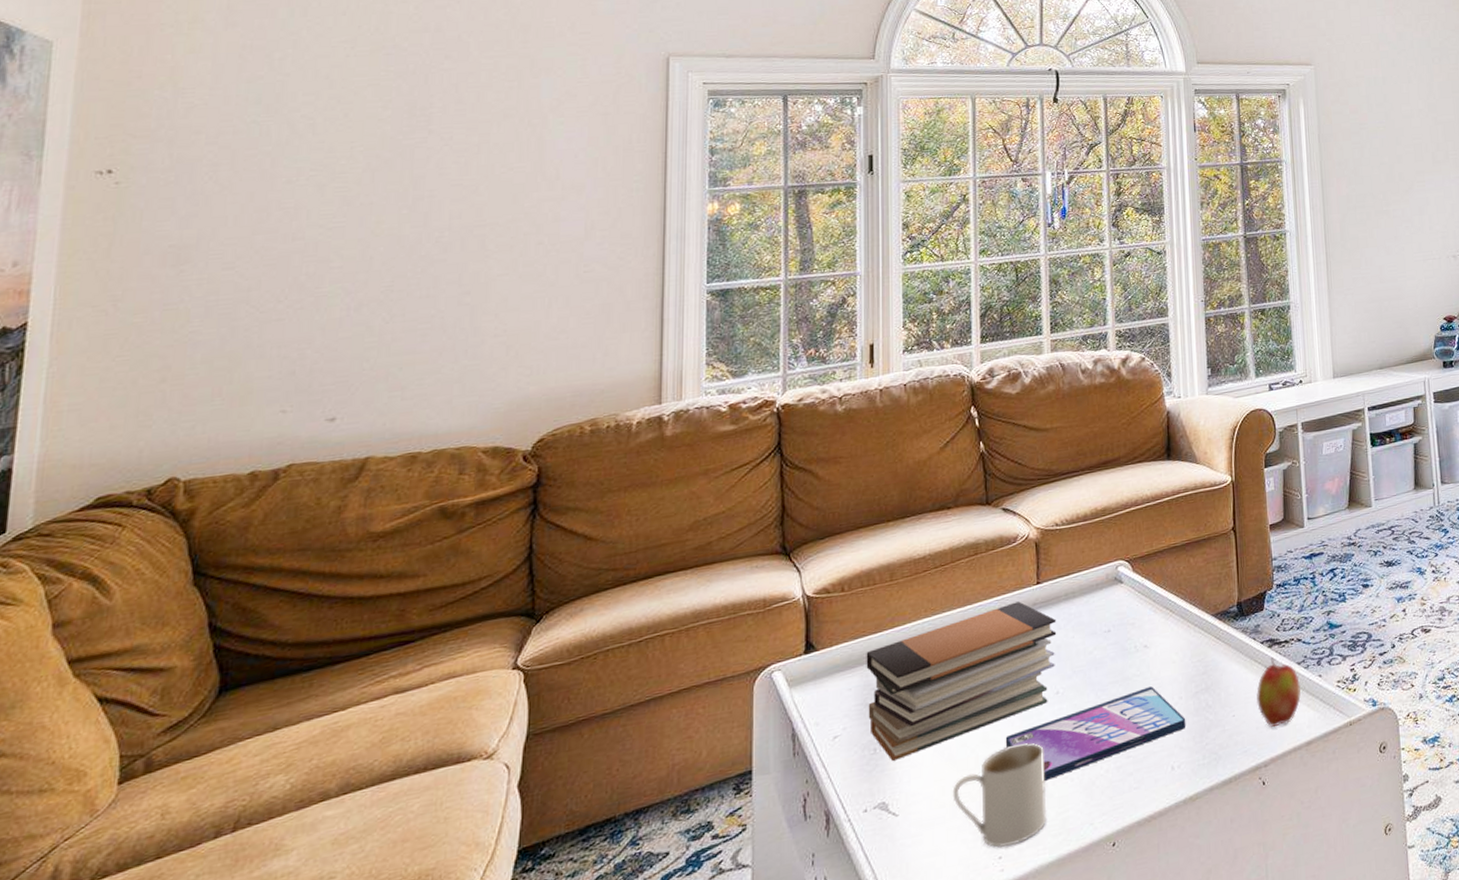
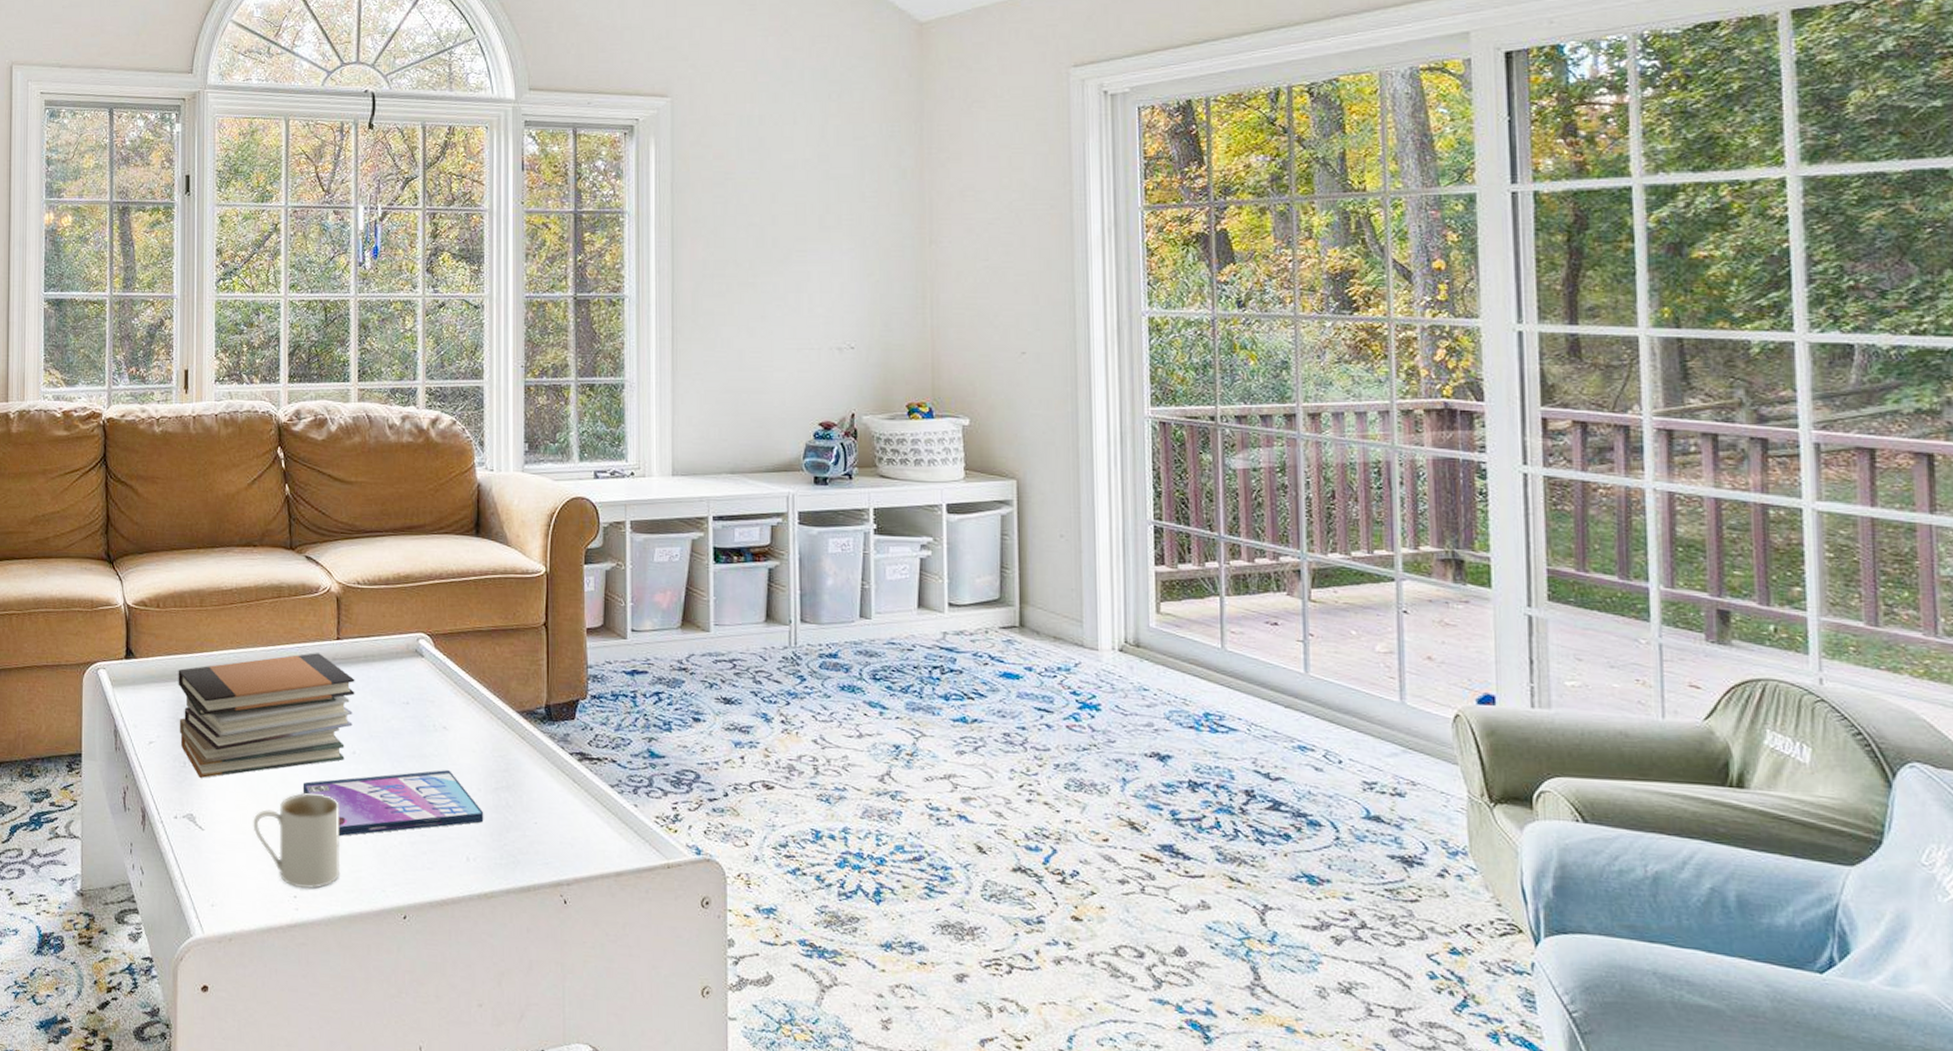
apple: present [1257,657,1301,728] -> none [562,772,613,847]

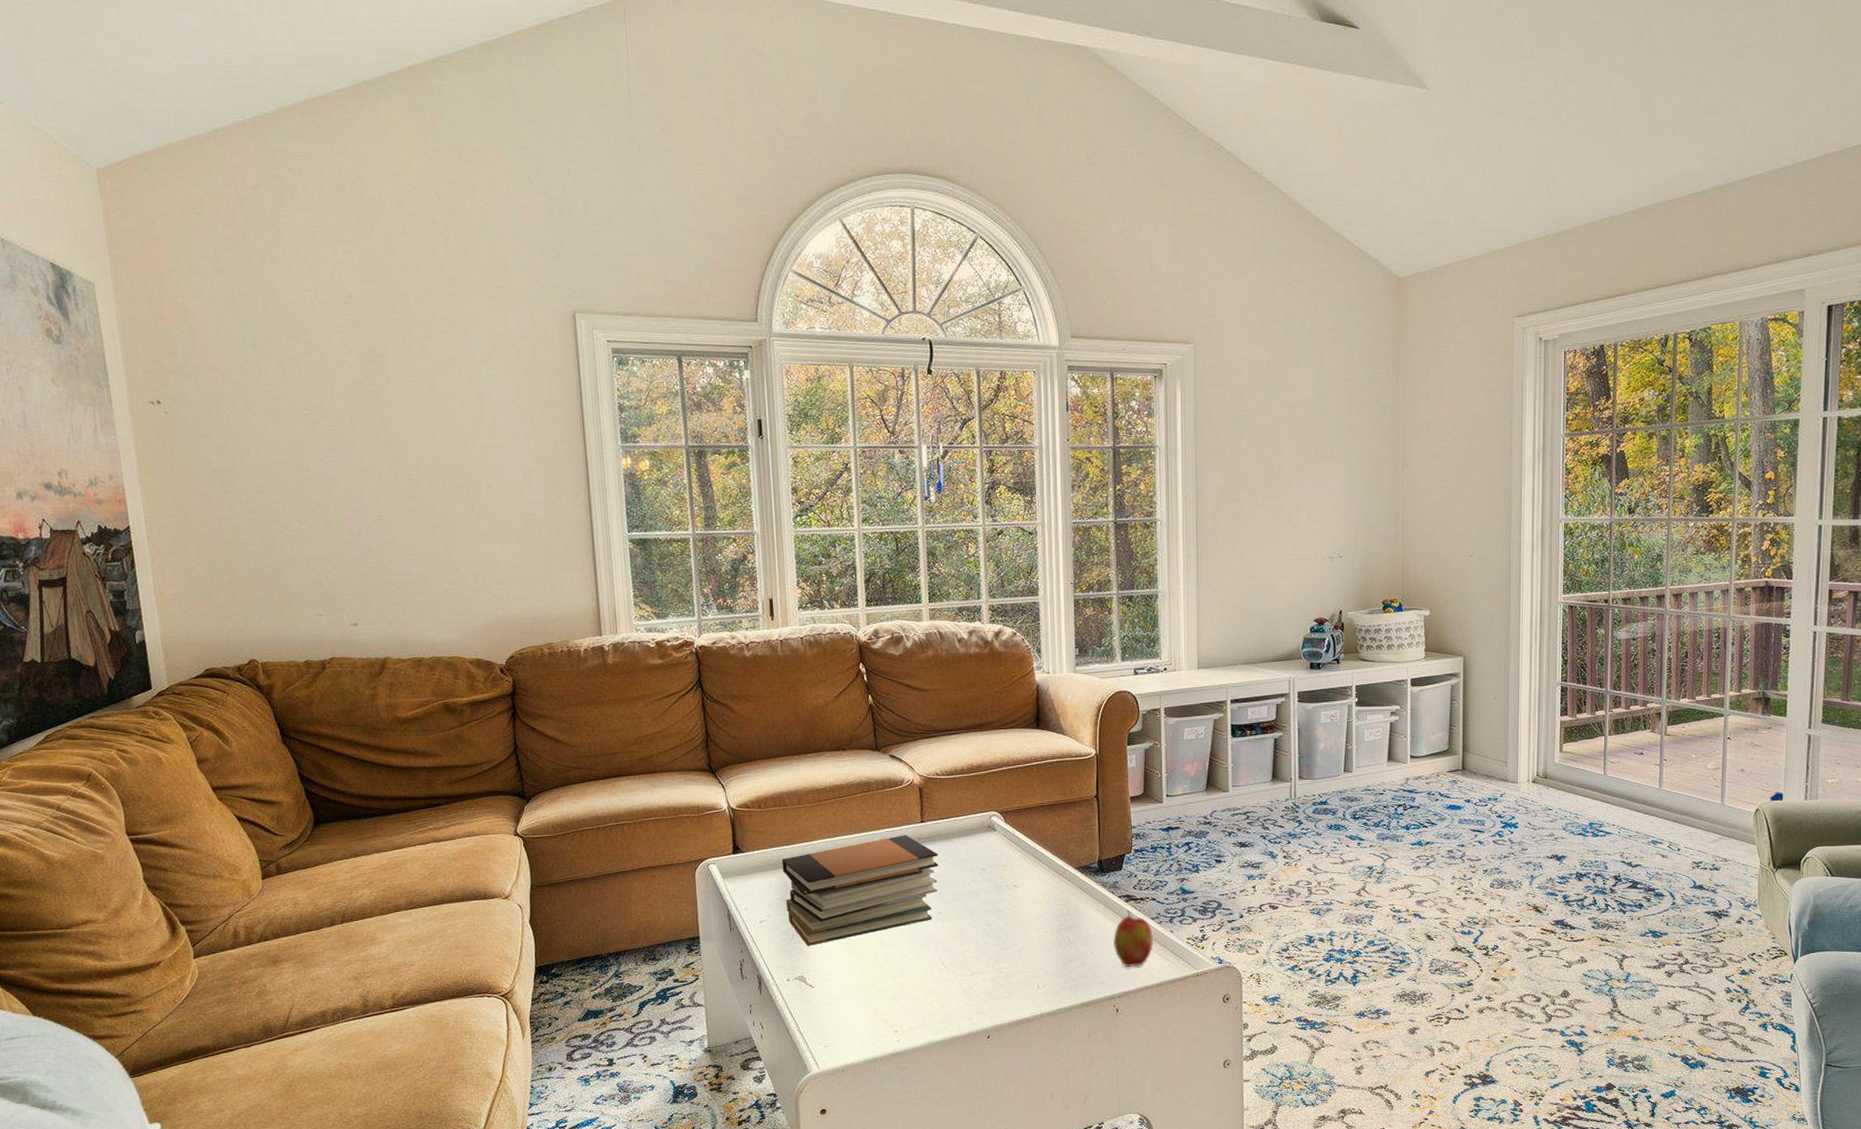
mug: present [253,793,341,889] -> none [856,948,934,1024]
video game case: present [302,770,484,836] -> none [897,919,1051,980]
apple: none [562,772,613,847] -> present [1113,910,1154,968]

